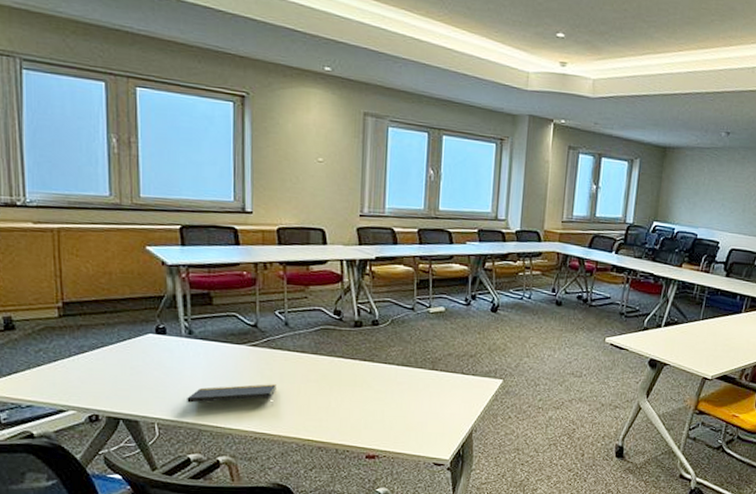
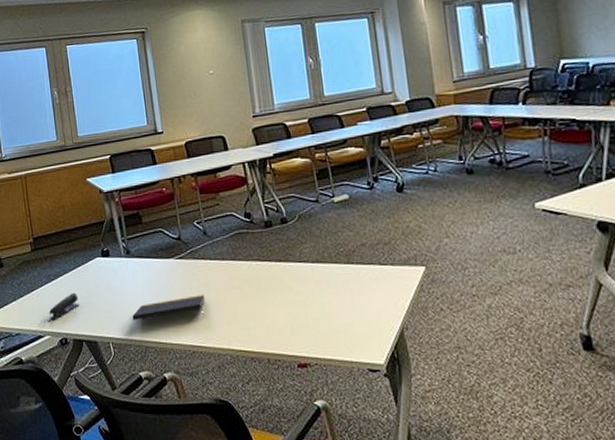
stapler: none [76,367,119,394] -> present [49,292,79,319]

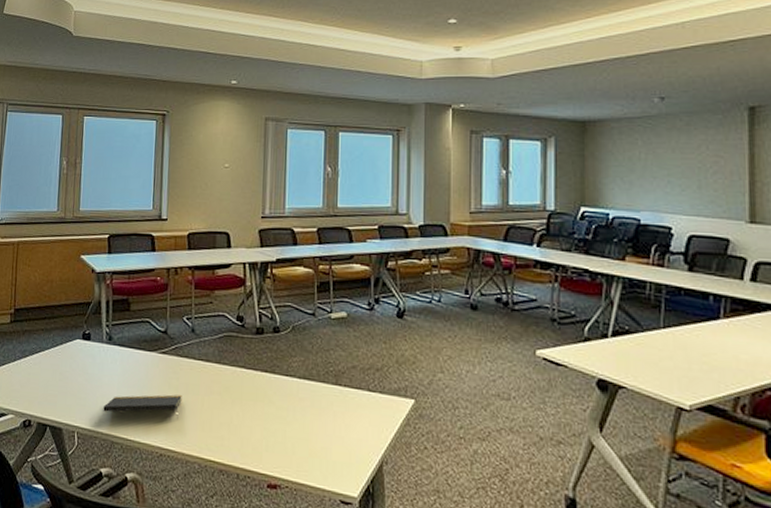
stapler: present [49,292,79,319] -> none [16,372,51,398]

